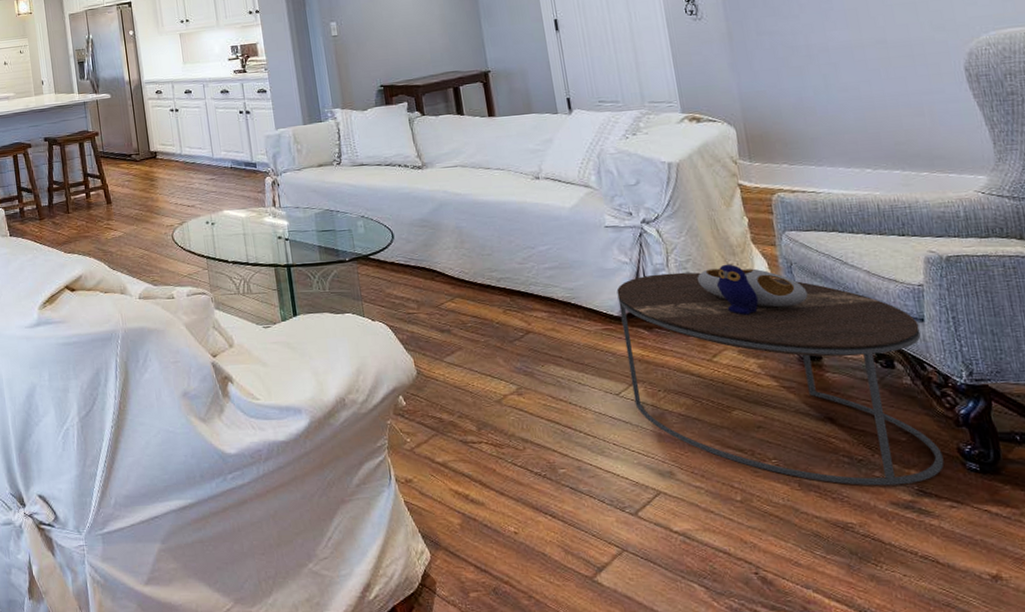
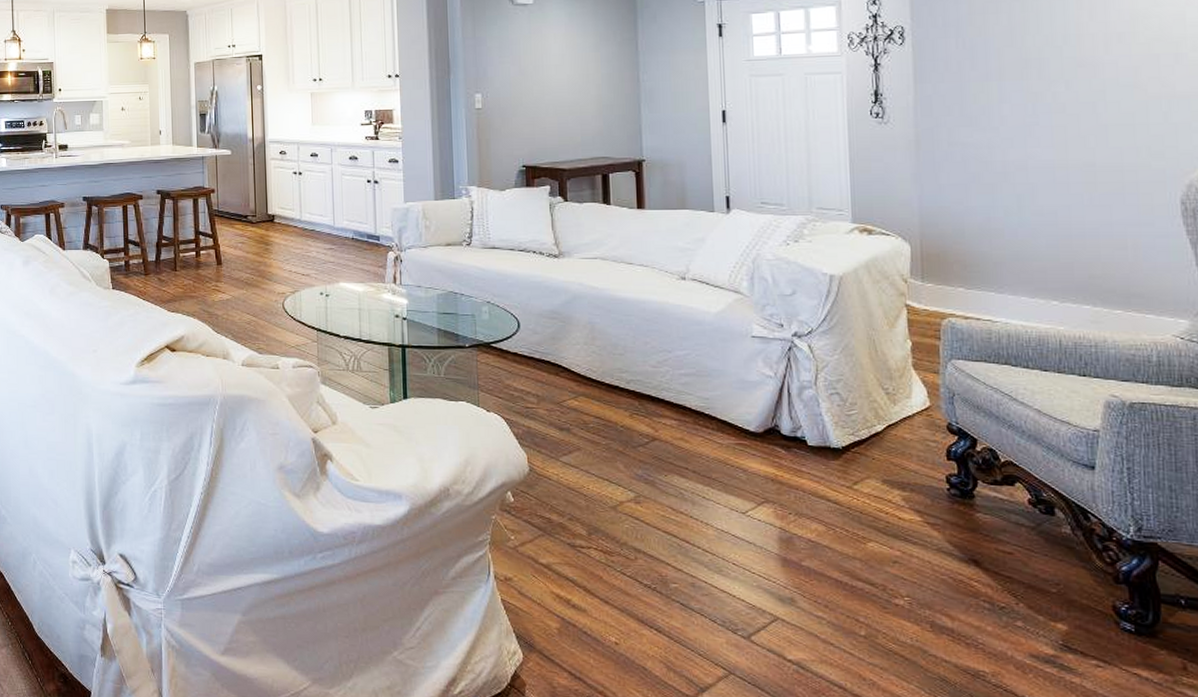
side table: present [616,264,944,486] -> none [756,388,1096,638]

